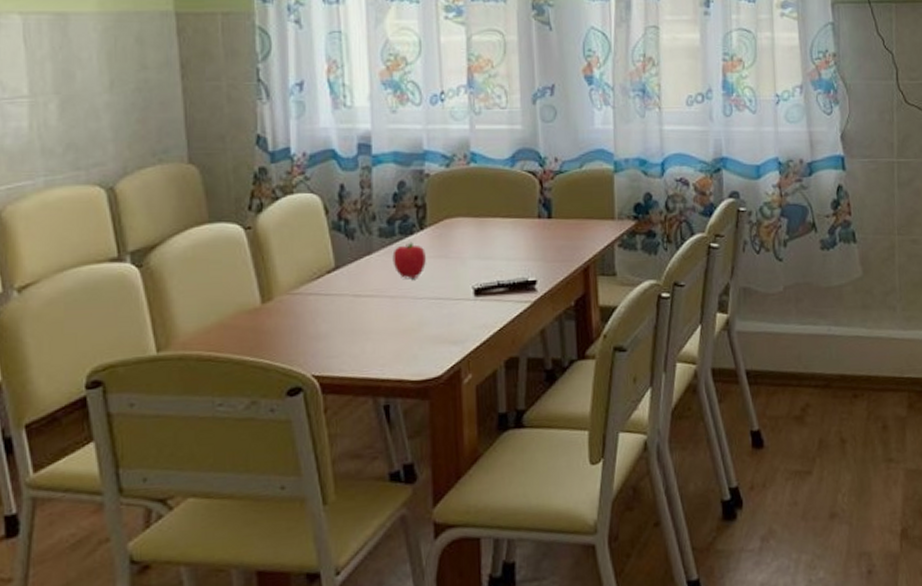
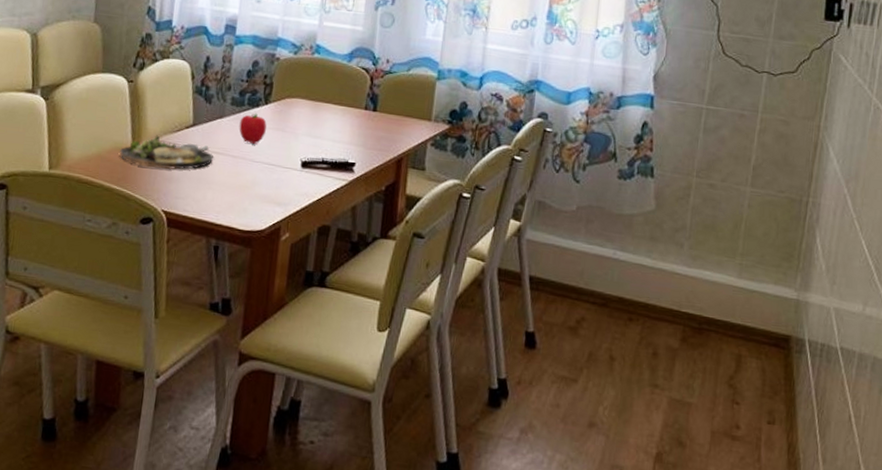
dinner plate: none [247,287,368,328] -> present [120,135,214,170]

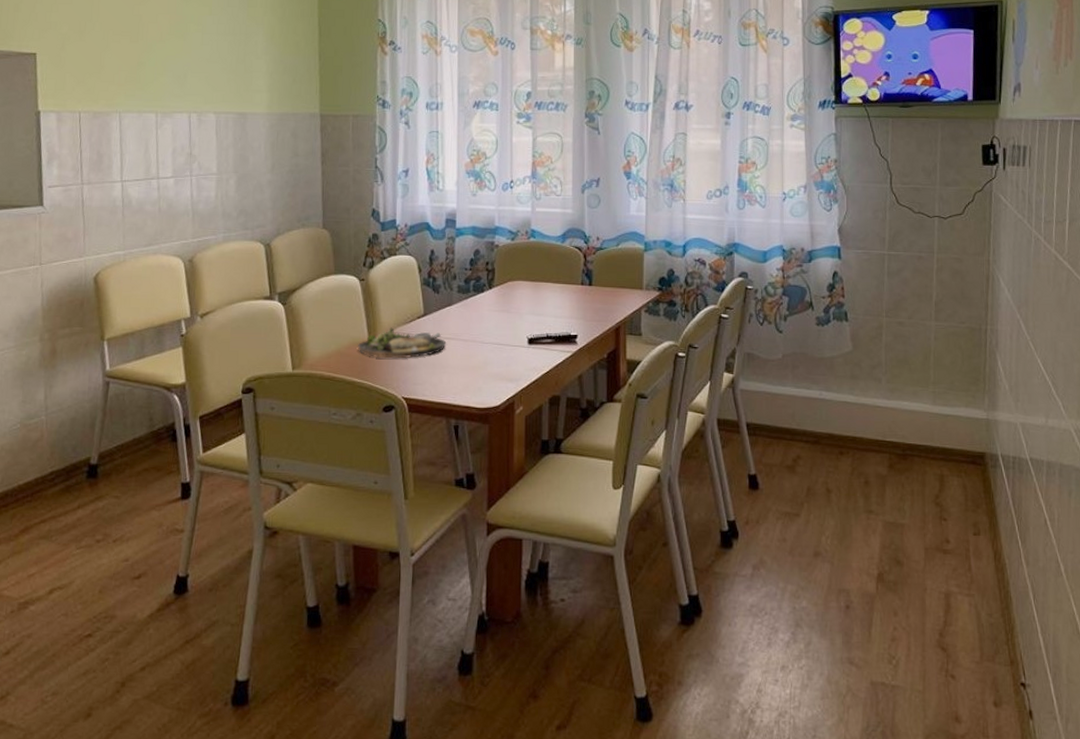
fruit: present [239,113,267,144] -> none [467,298,492,327]

